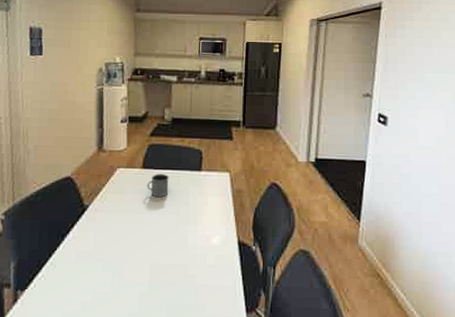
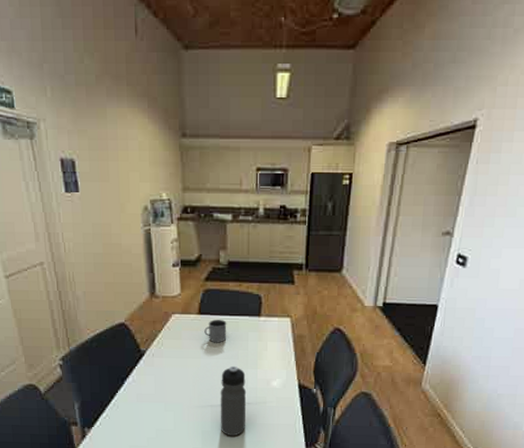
water bottle: none [158,221,186,300] -> present [220,365,247,437]

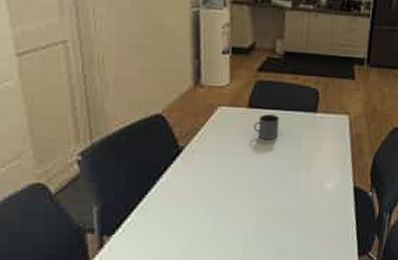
water bottle: present [220,365,247,437] -> none [265,165,297,245]

